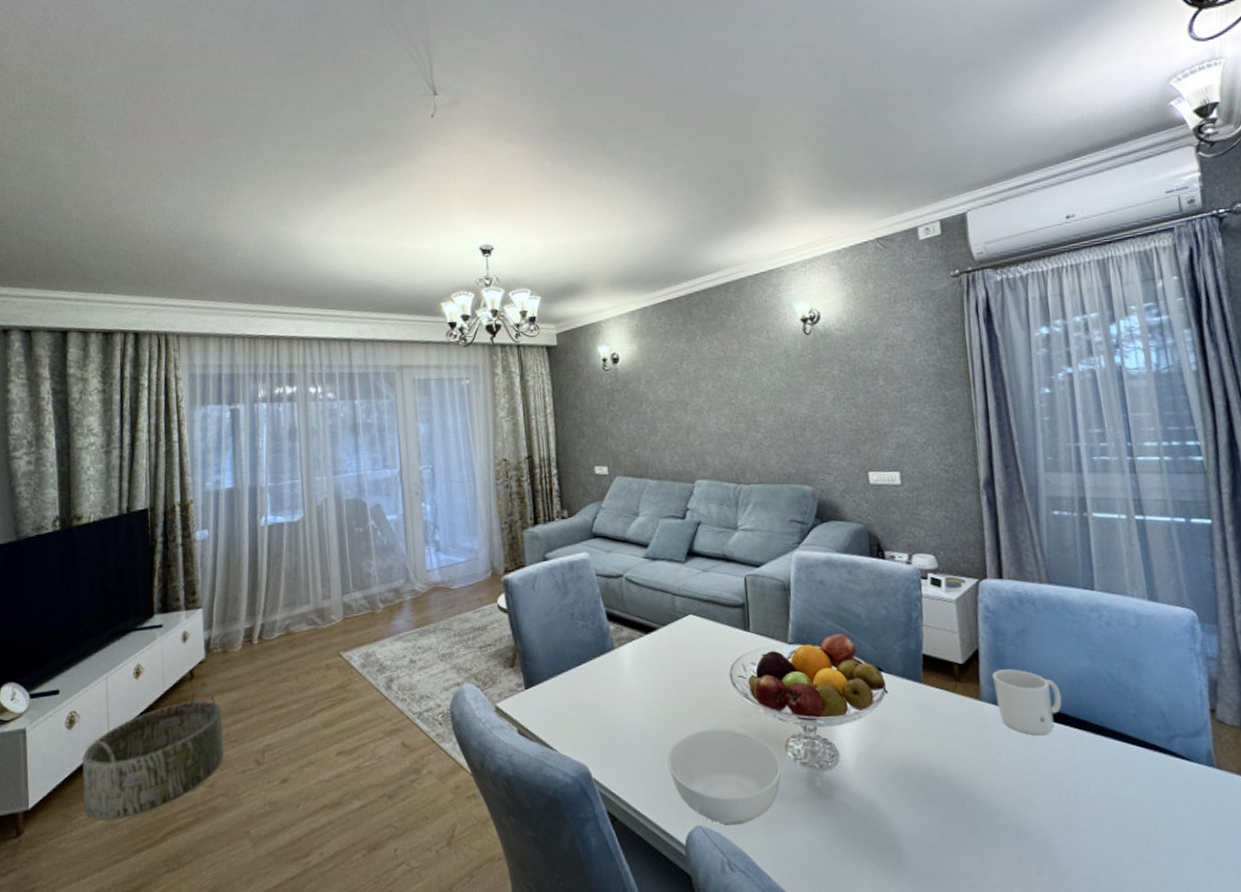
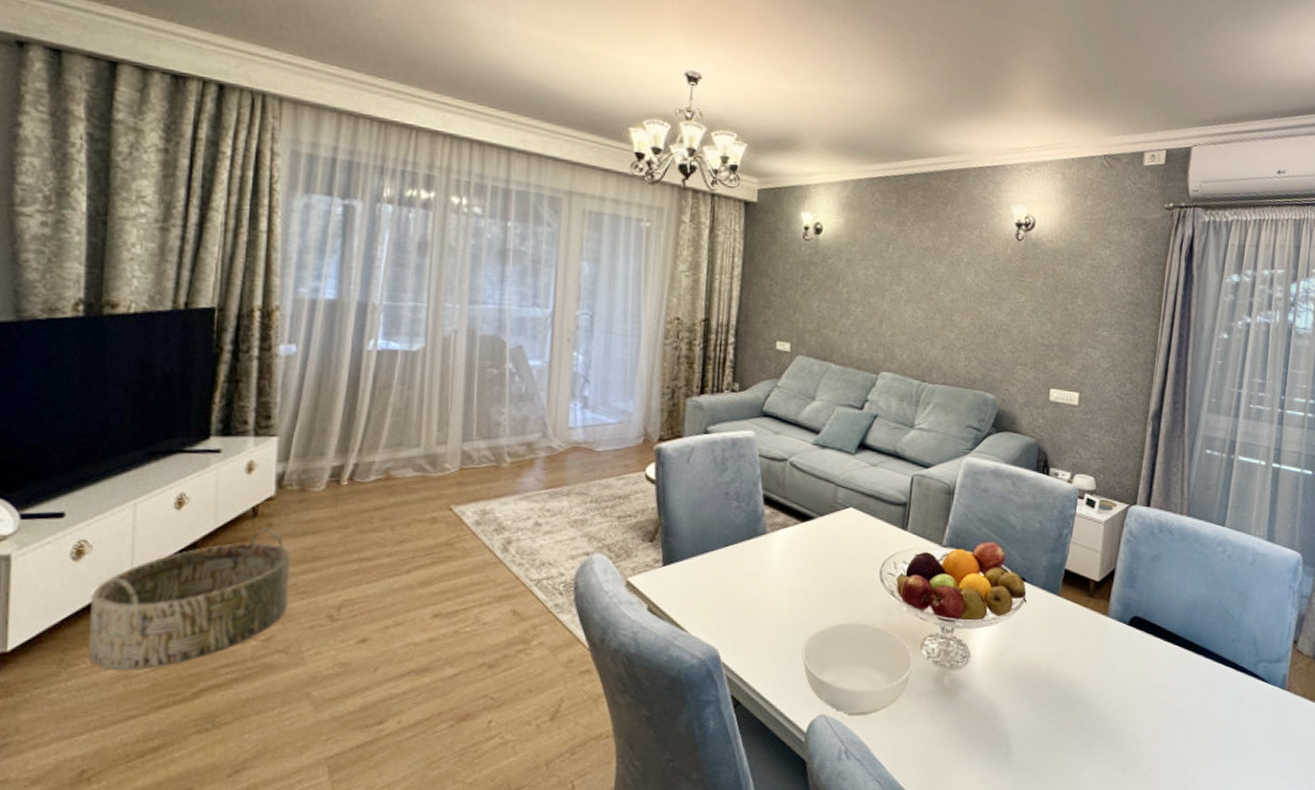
mug: present [992,669,1062,736] -> none [1120,590,1177,652]

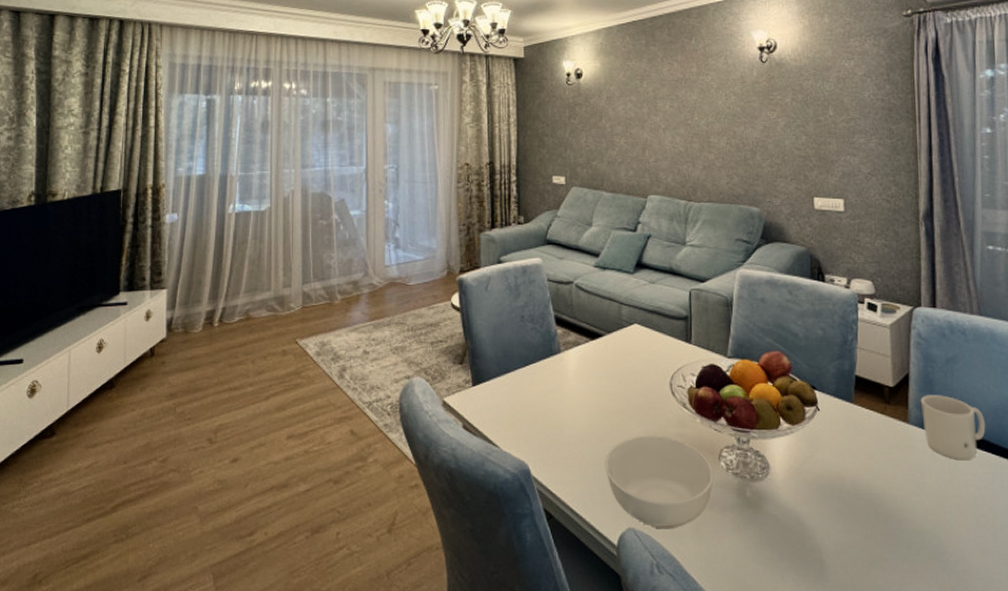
basket: present [88,528,291,670] -> none [39,365,179,488]
mug: none [1120,590,1177,652] -> present [920,395,986,461]

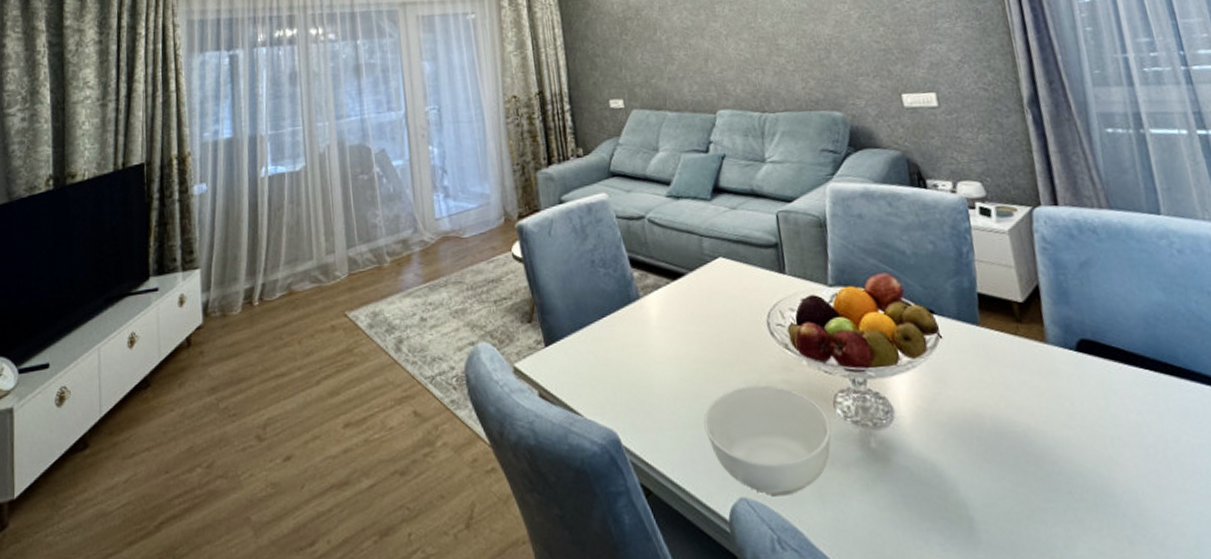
mug: present [920,395,986,461] -> none [1056,306,1139,382]

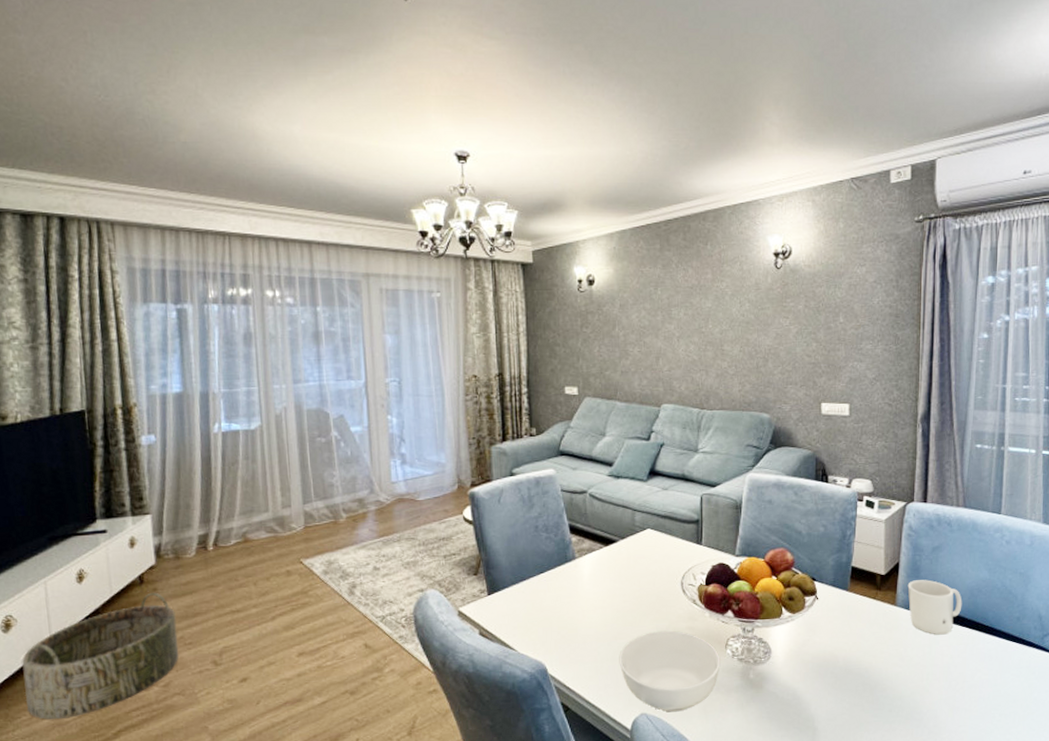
basket: none [72,355,223,509] -> present [22,592,179,719]
mug: none [1056,306,1139,382] -> present [907,579,962,635]

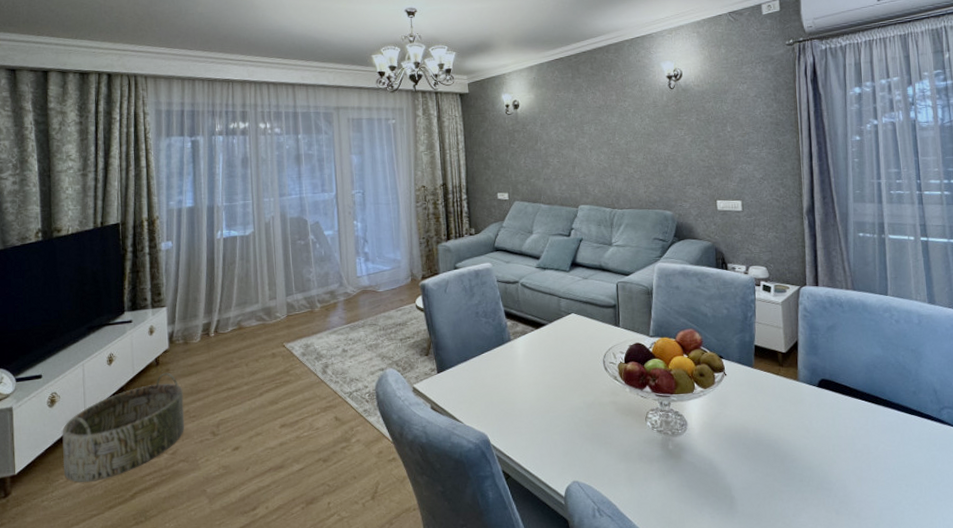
bowl: present [619,630,721,712] -> none [551,404,642,480]
mug: present [907,579,962,635] -> none [807,356,860,408]

